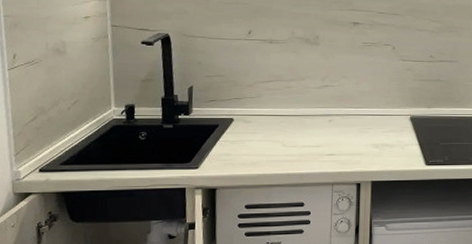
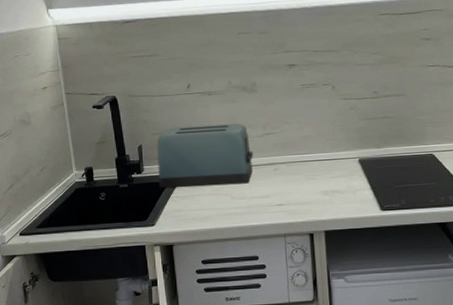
toaster: none [207,71,310,132] -> present [157,123,254,188]

